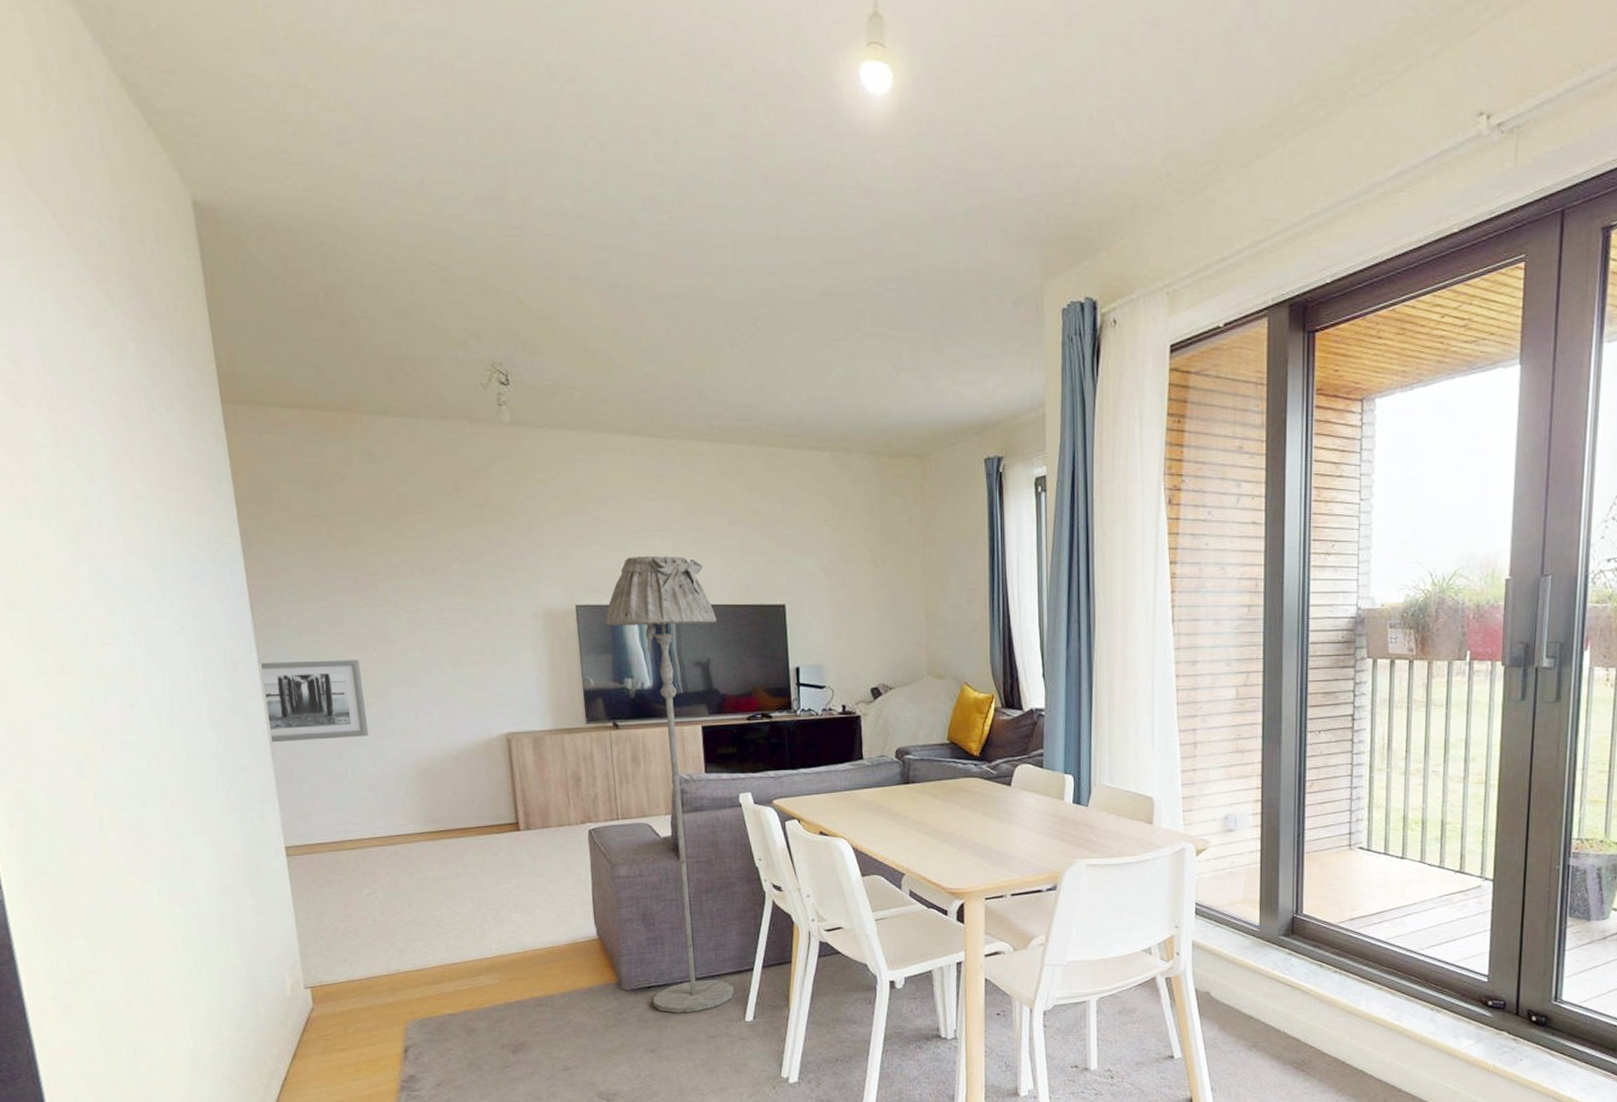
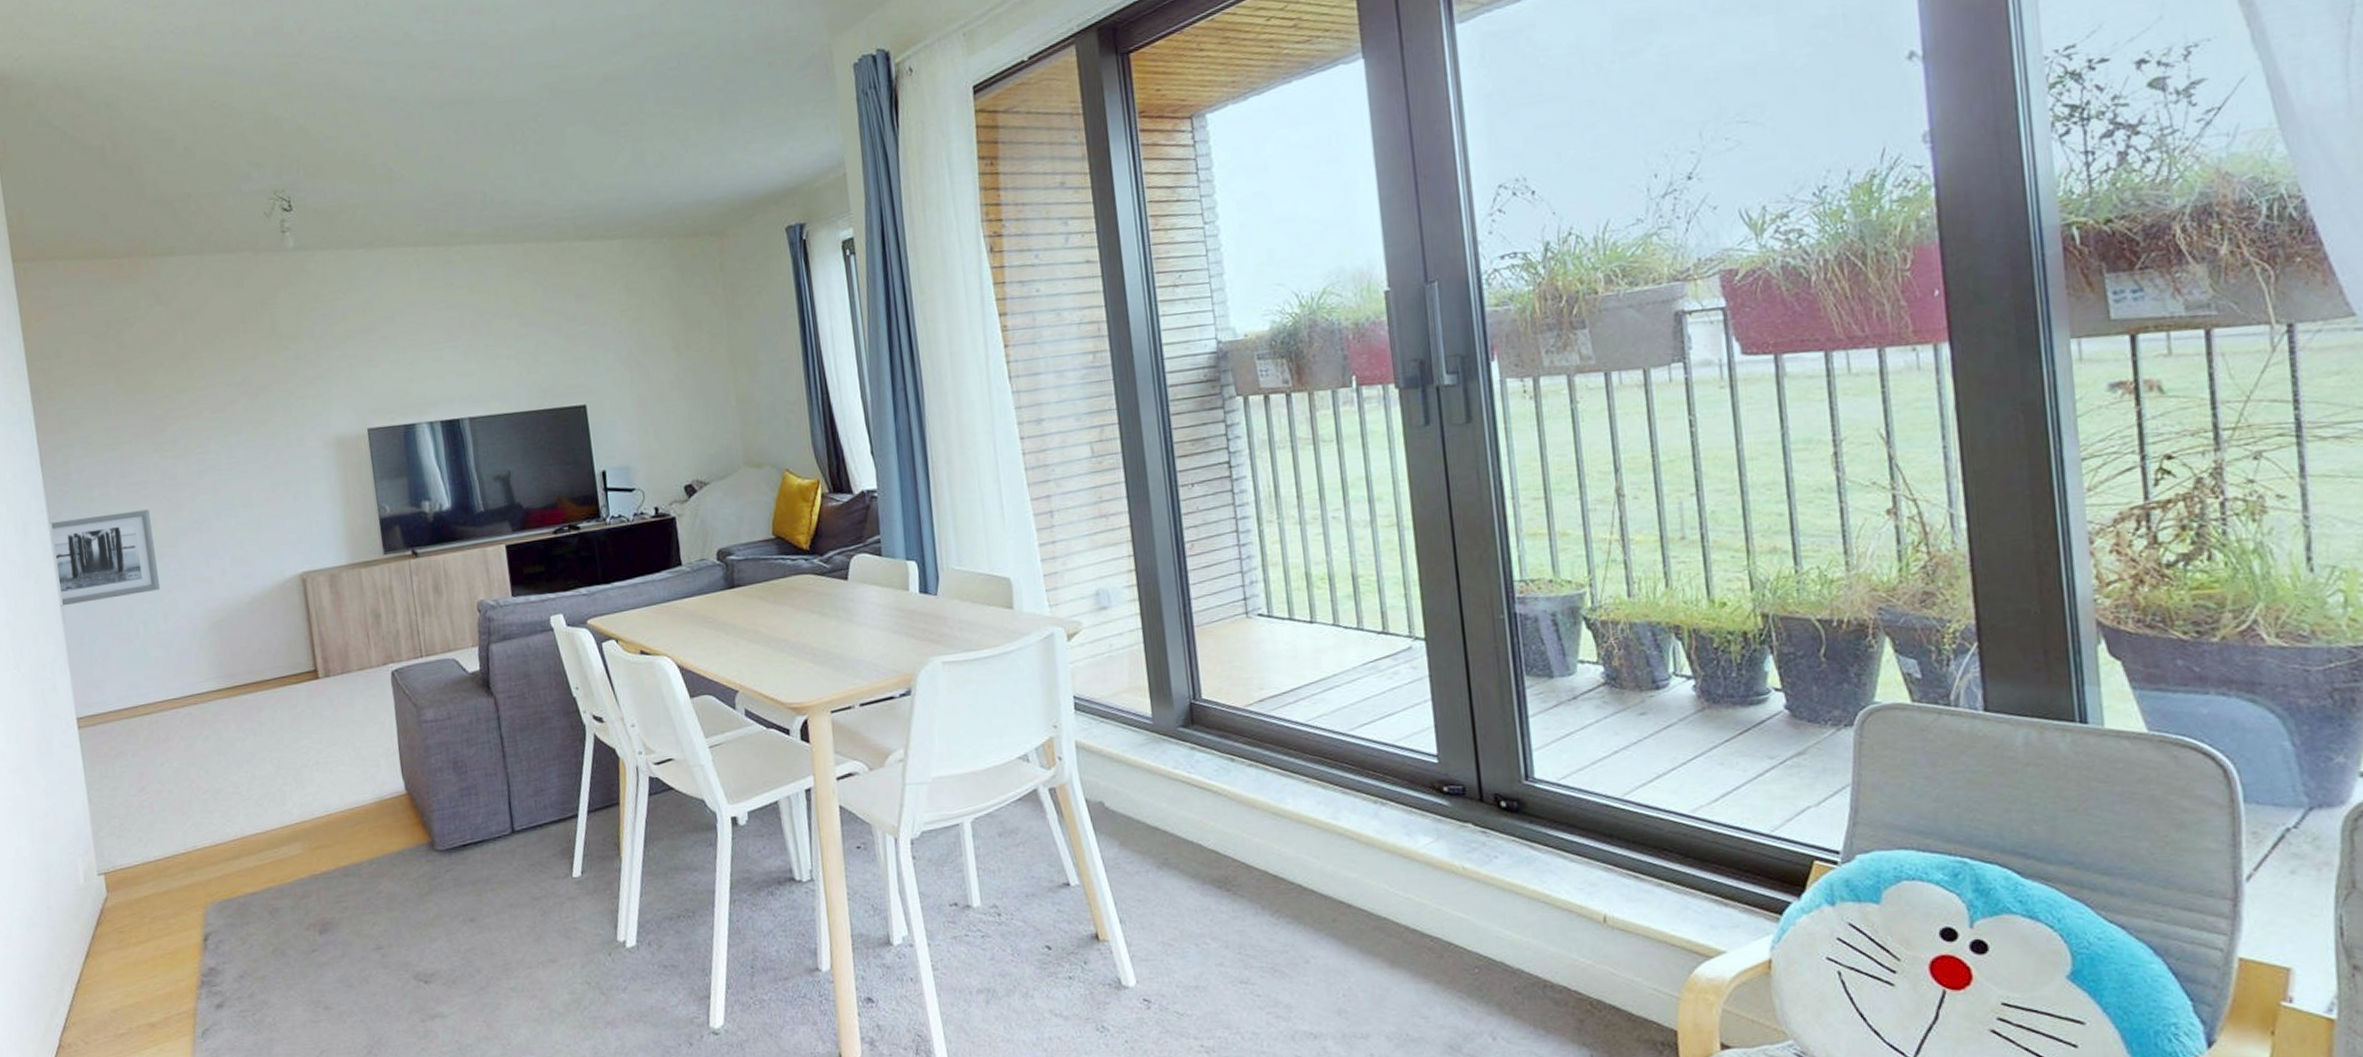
floor lamp: present [604,555,734,1013] -> none [398,366,558,874]

